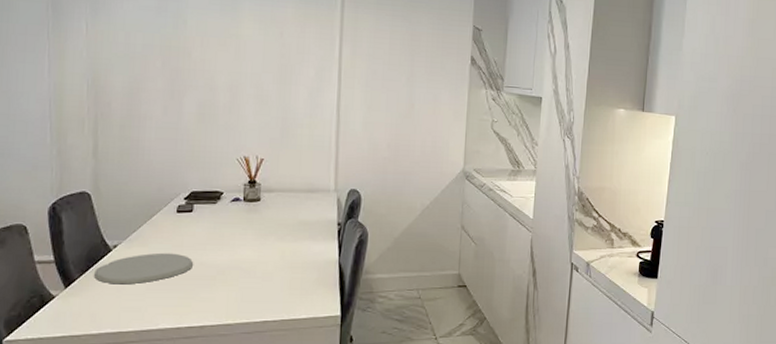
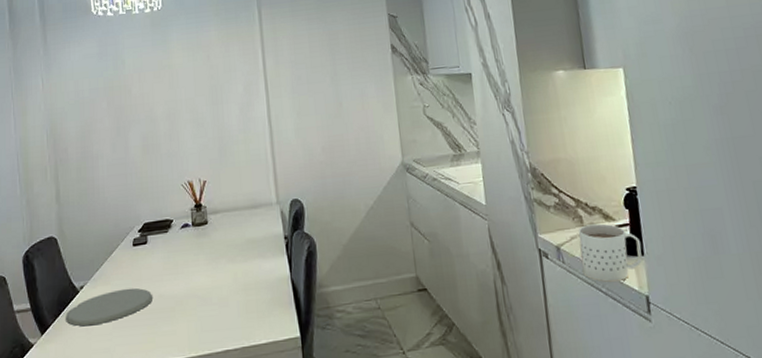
mug: none [604,247,658,298] -> present [578,223,643,283]

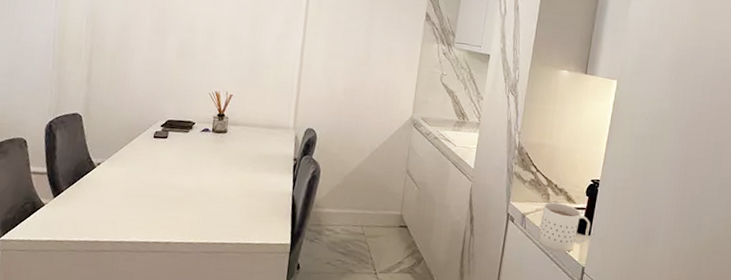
plate: present [66,287,154,327] -> none [79,172,165,199]

